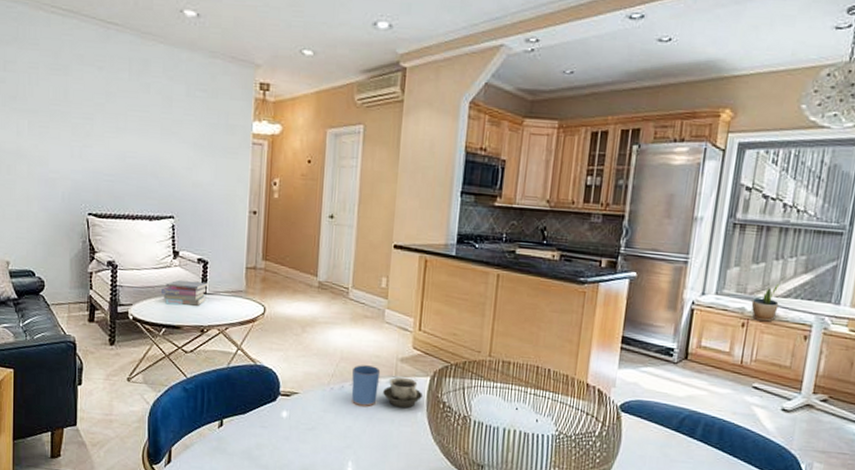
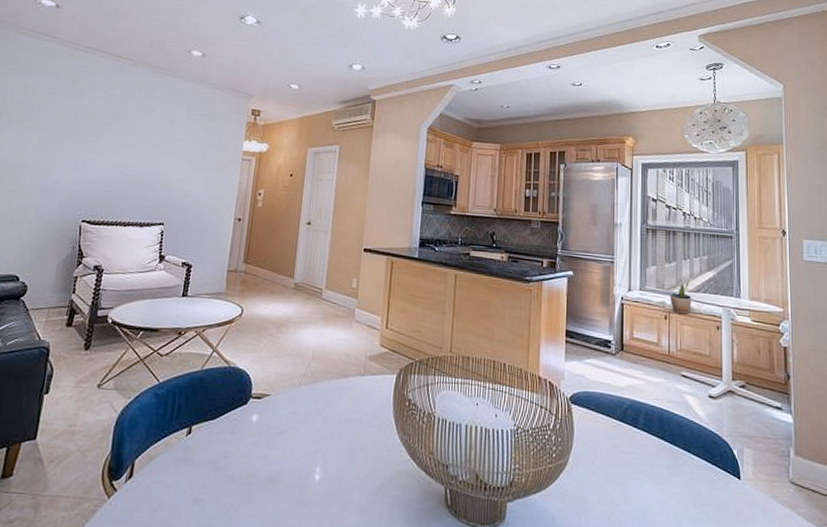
books: present [161,279,210,306] -> none [143,283,192,309]
mug: present [351,365,381,406] -> none [321,364,350,407]
cup: present [383,376,422,408] -> none [352,375,389,408]

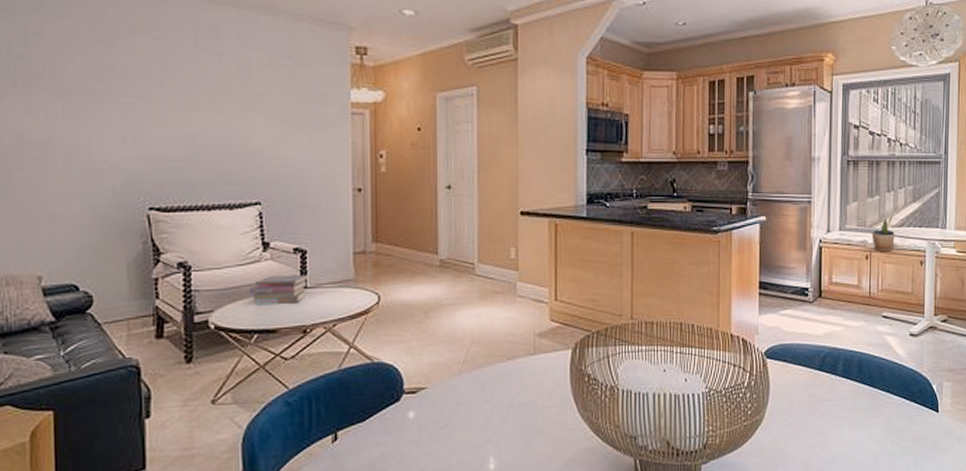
books: none [143,283,192,309] -> present [250,274,310,306]

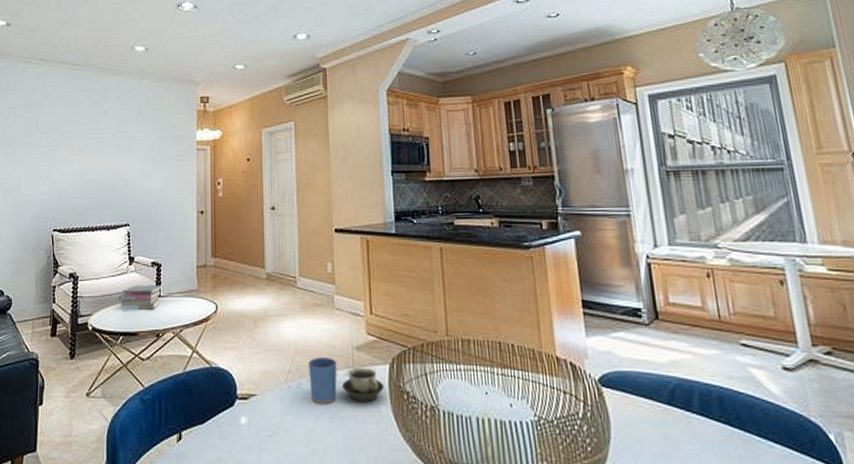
mug: none [486,346,517,392] -> present [309,357,338,404]
cup: none [522,353,565,388] -> present [342,367,384,403]
potted plant: present [872,214,895,252] -> none [709,227,741,269]

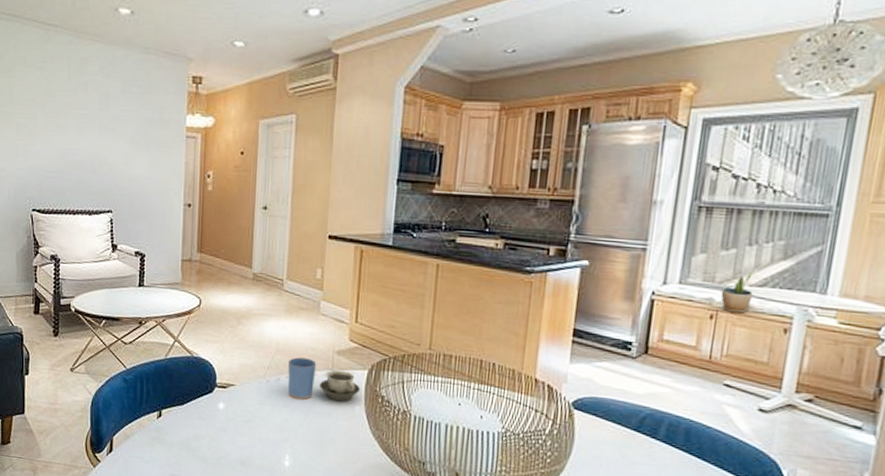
books: present [119,285,164,311] -> none [101,272,147,298]
potted plant: none [709,227,741,269] -> present [720,271,755,314]

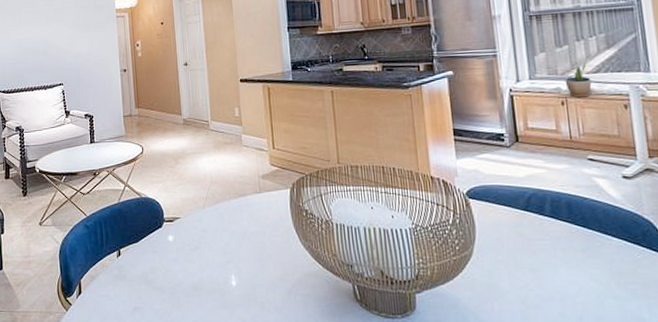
mug: present [287,357,317,399] -> none [222,185,248,222]
cup: present [320,369,360,402] -> none [251,192,286,220]

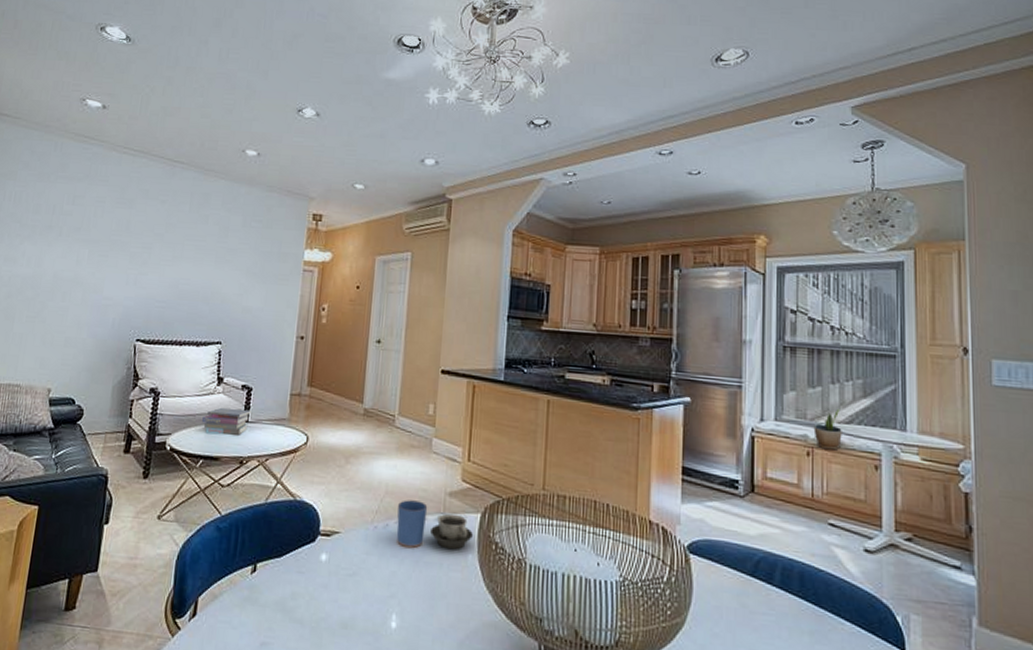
books: none [59,133,96,156] -> present [202,407,253,435]
mug: none [222,185,248,222] -> present [396,500,428,548]
cup: none [251,192,286,220] -> present [430,513,473,550]

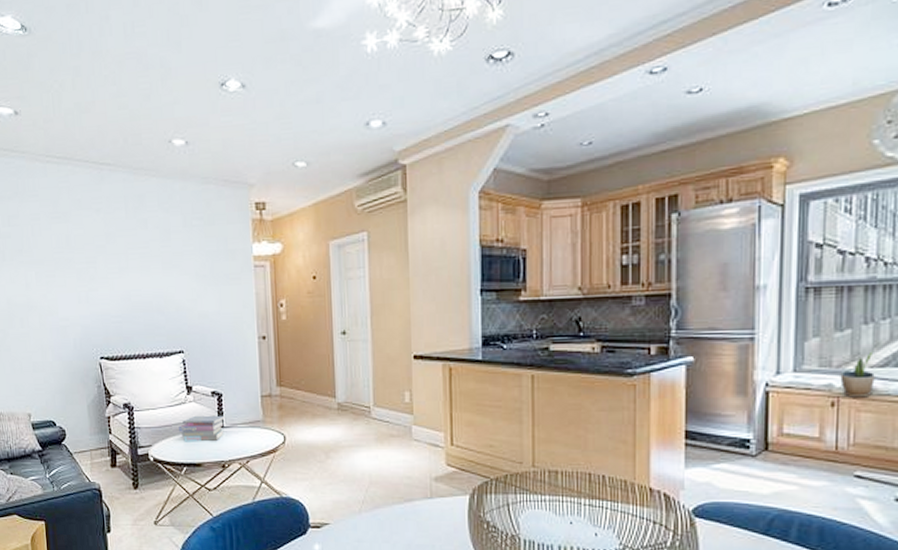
mug: present [396,500,428,548] -> none [384,488,414,532]
cup: present [430,513,473,550] -> none [419,497,463,532]

